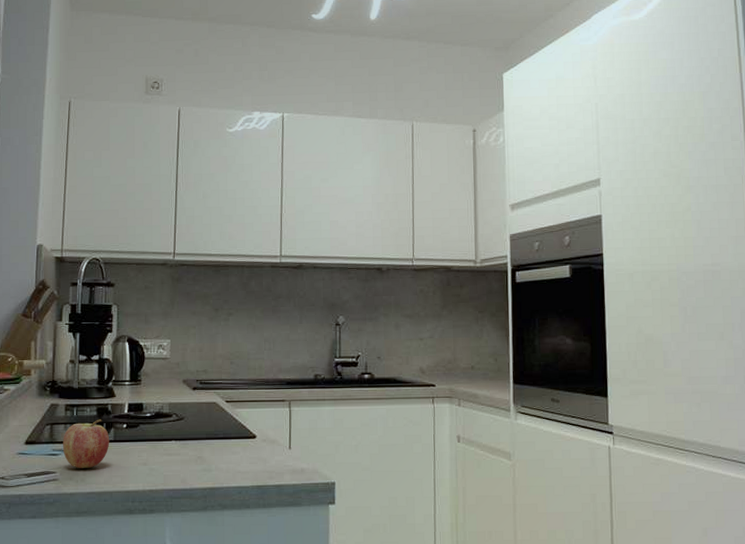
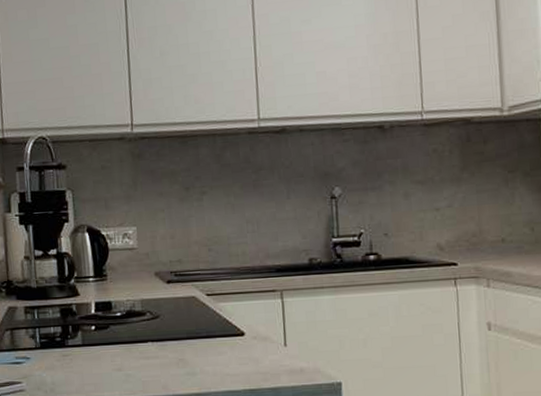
fruit: present [62,419,110,468] -> none [25,321,78,377]

